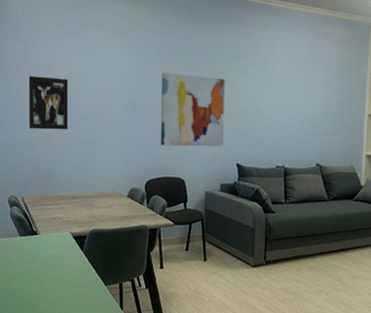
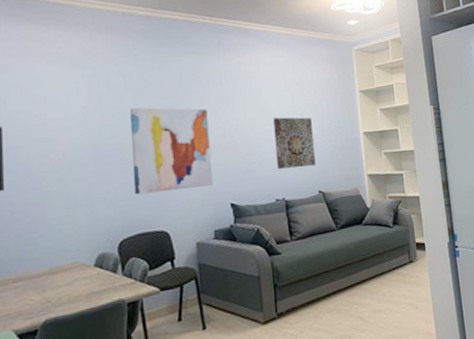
wall art: none [281,92,319,141] -> present [273,117,316,170]

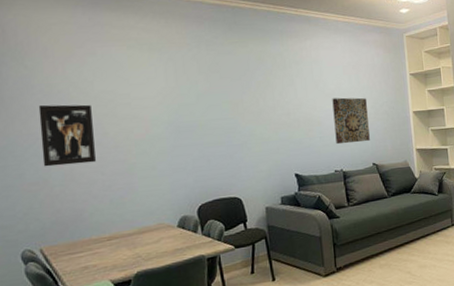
wall art: present [130,107,213,195] -> none [204,88,279,166]

